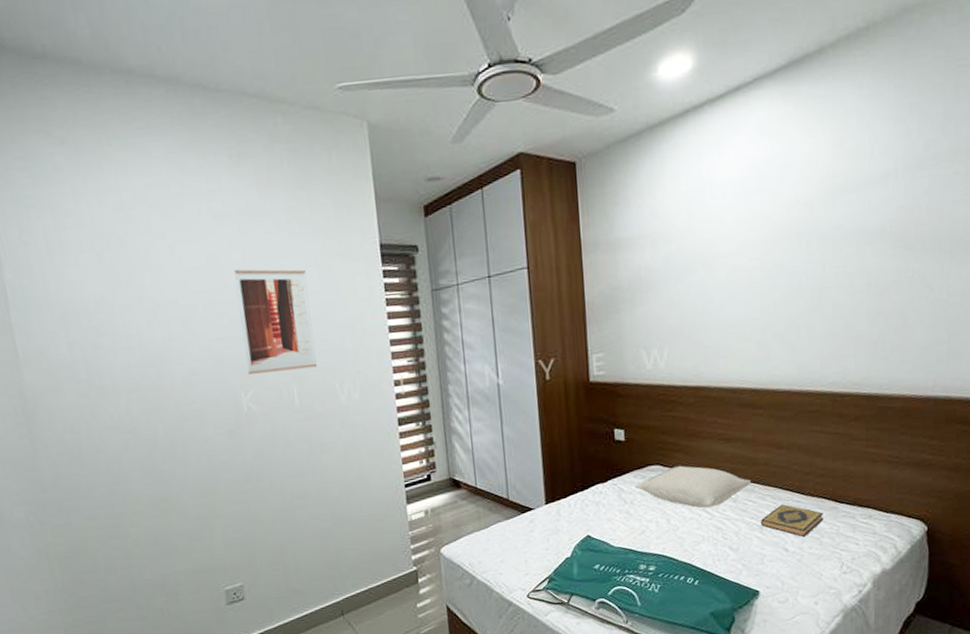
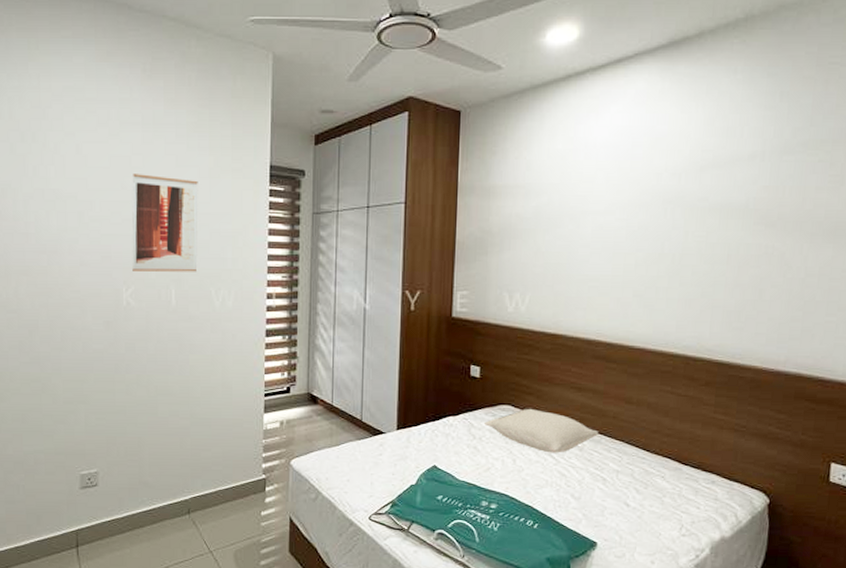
hardback book: present [760,504,823,538] -> none [603,459,667,495]

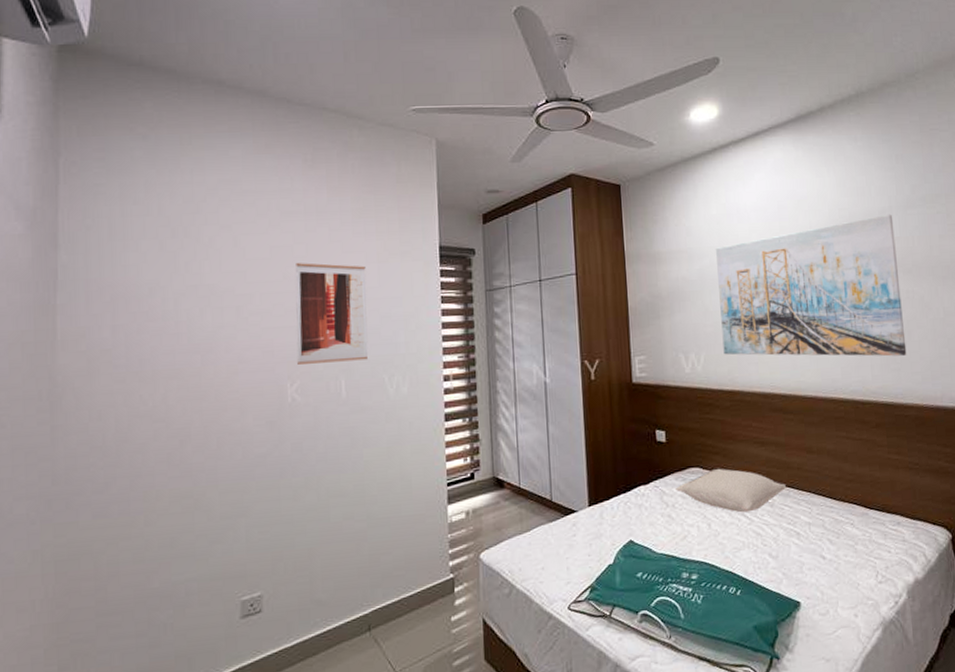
wall art: none [550,159,765,315] -> present [716,214,907,357]

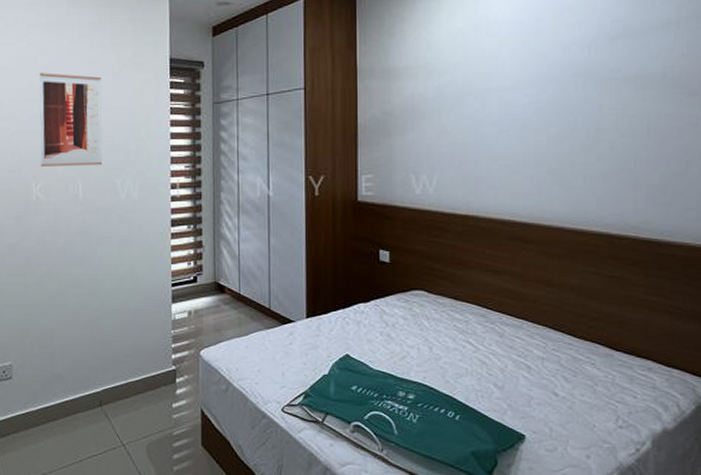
pillow: present [676,468,787,513] -> none [397,293,520,340]
wall art: present [716,214,907,357] -> none [459,26,681,189]

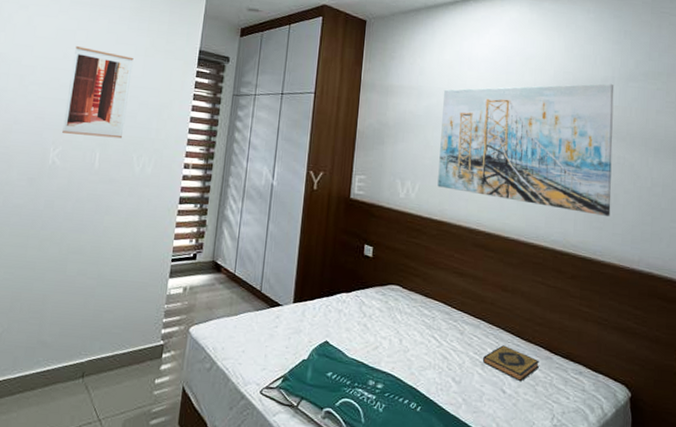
wall art: none [459,26,681,189] -> present [437,83,614,216]
hardback book: none [528,345,597,383] -> present [482,345,539,382]

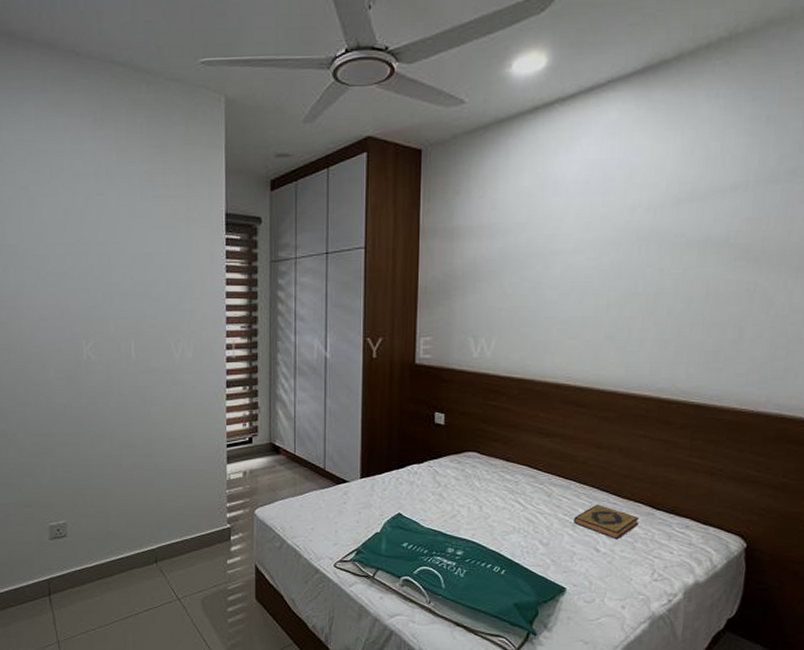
wall art: present [62,46,134,139] -> none [88,226,156,325]
wall art: present [437,83,614,216] -> none [517,190,748,355]

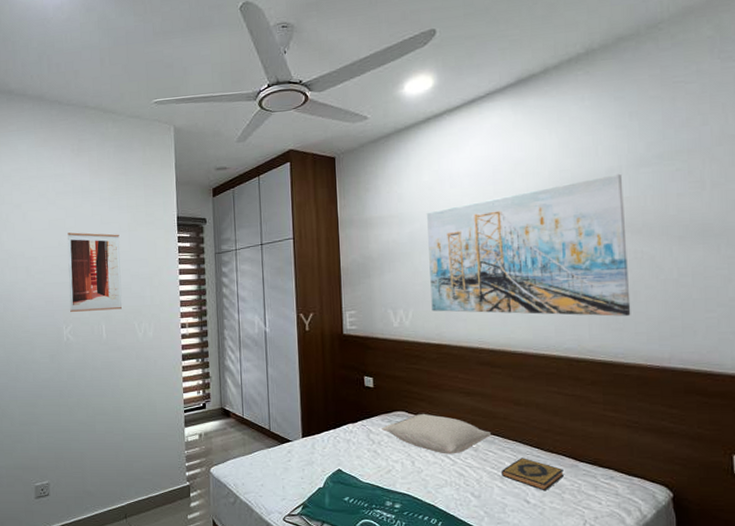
wall art: none [88,226,156,325] -> present [67,232,122,312]
pillow: none [450,454,569,500] -> present [382,413,492,454]
wall art: none [517,190,748,355] -> present [427,173,631,316]

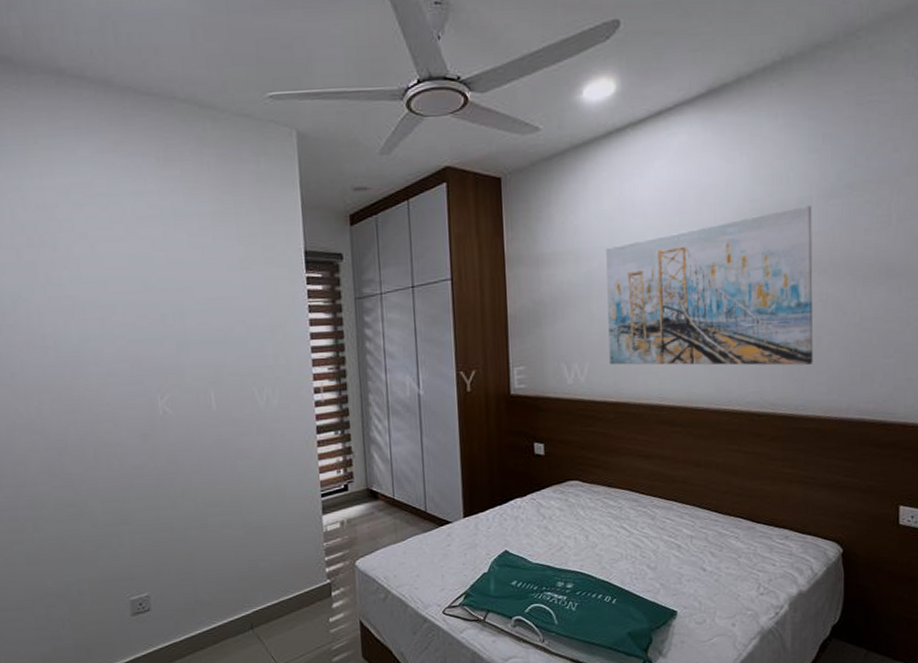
wall art: present [67,232,122,312] -> none [156,271,236,377]
pillow: present [382,413,492,454] -> none [553,481,670,526]
hardback book: present [501,458,564,491] -> none [678,523,740,557]

